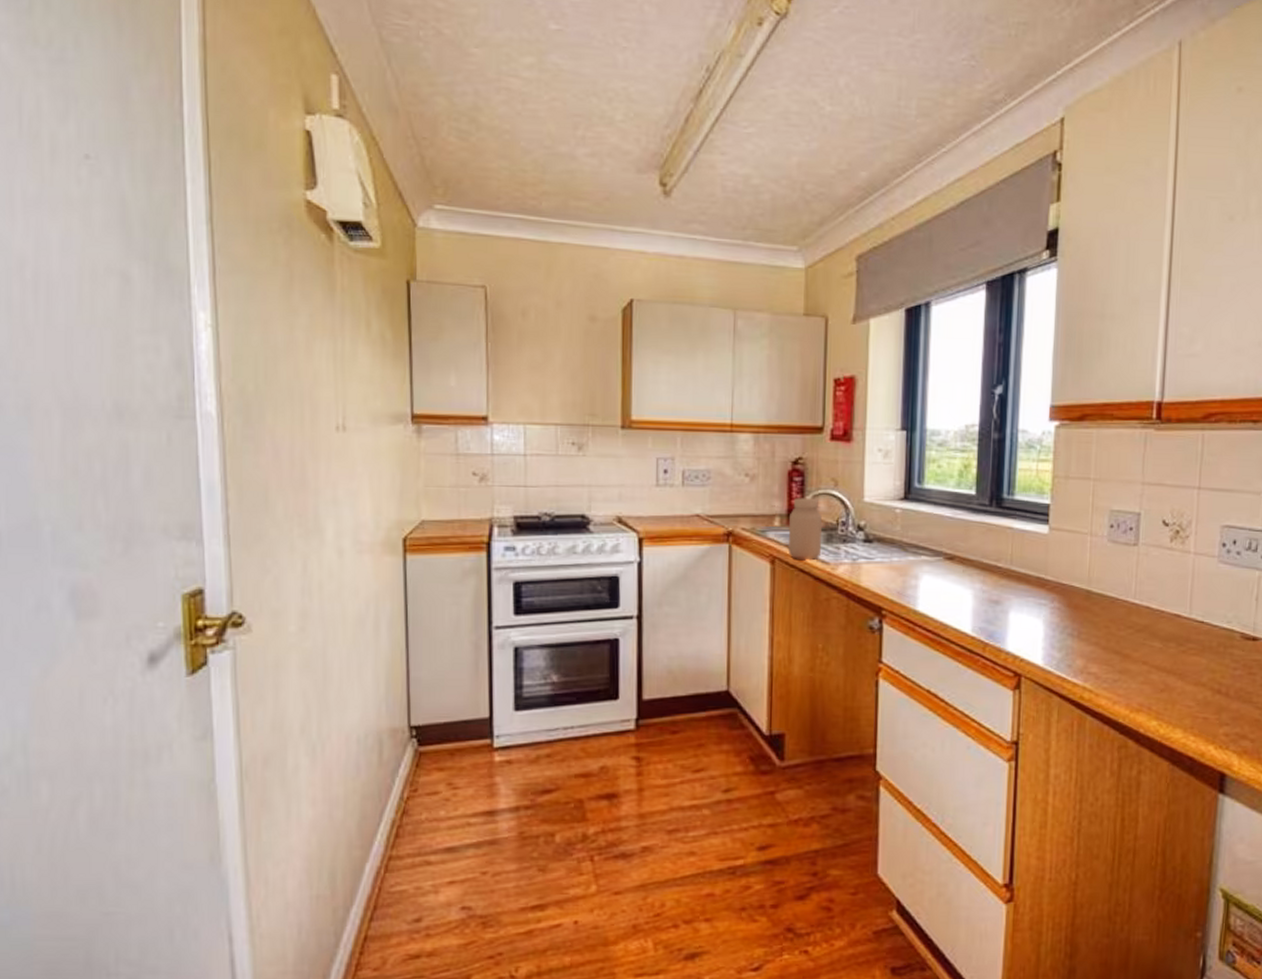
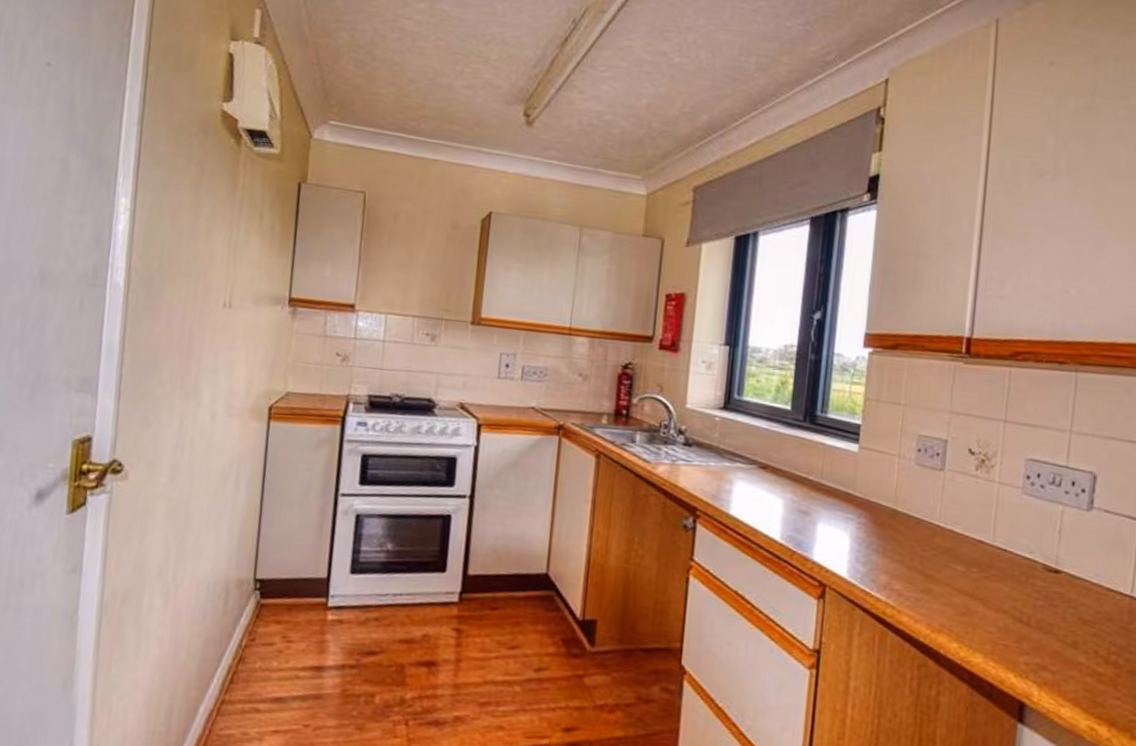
jar: present [788,498,822,560] -> none [613,399,646,458]

